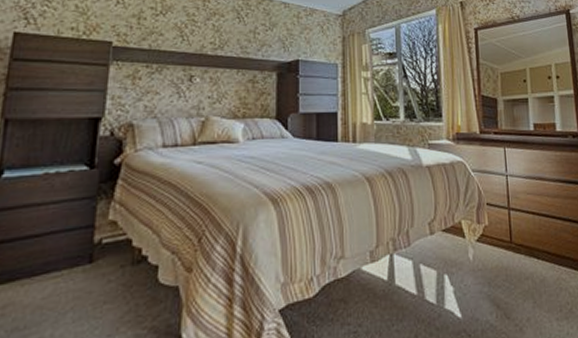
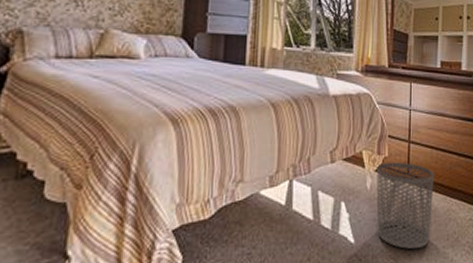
waste bin: none [478,230,542,323] -> present [376,162,434,250]

